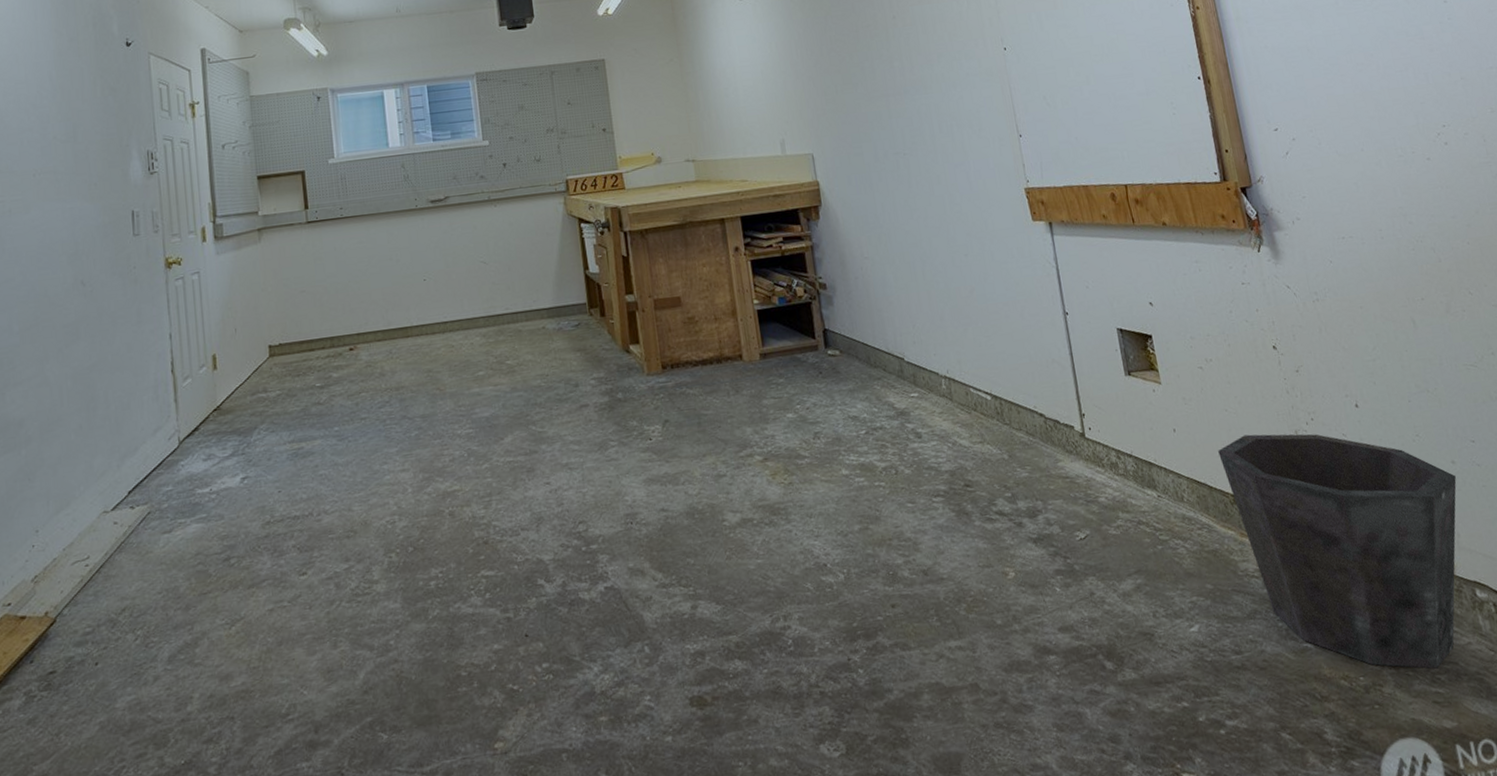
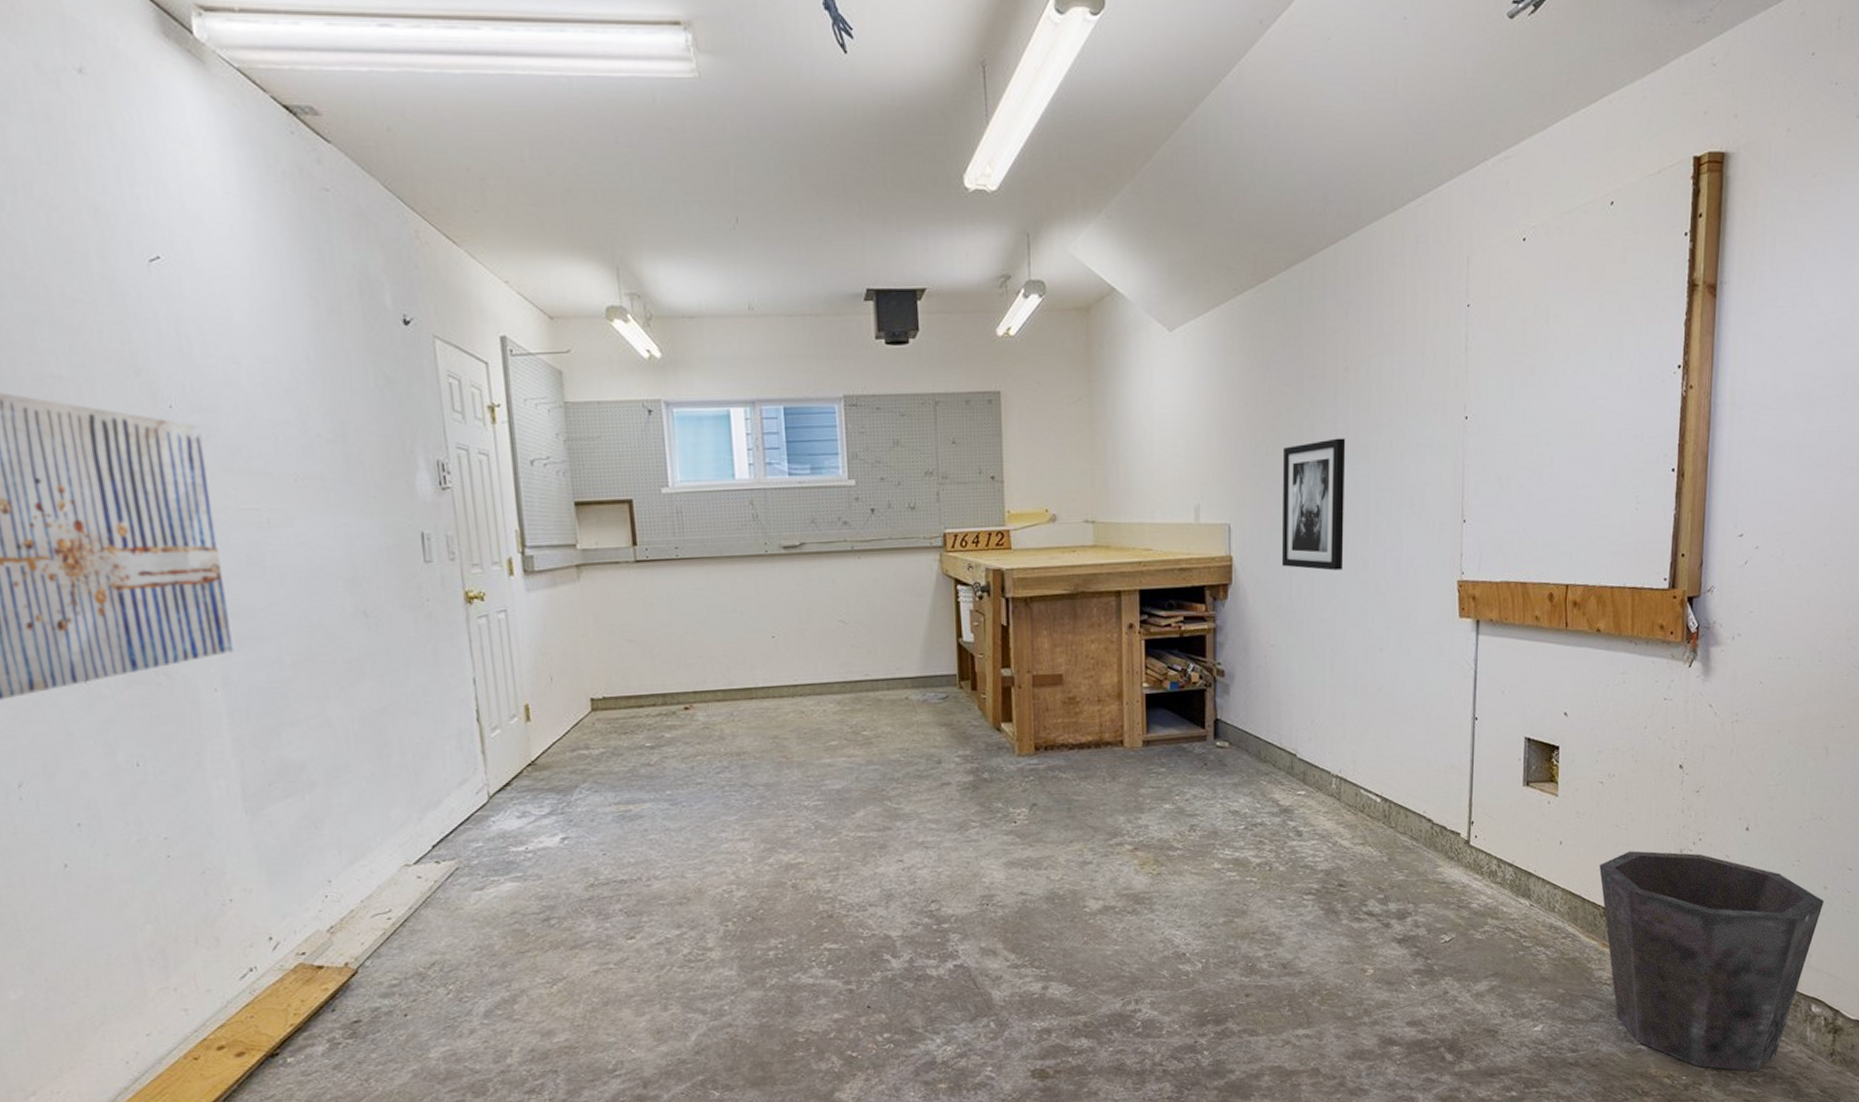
wall art: none [849,74,919,188] -> present [1281,438,1346,571]

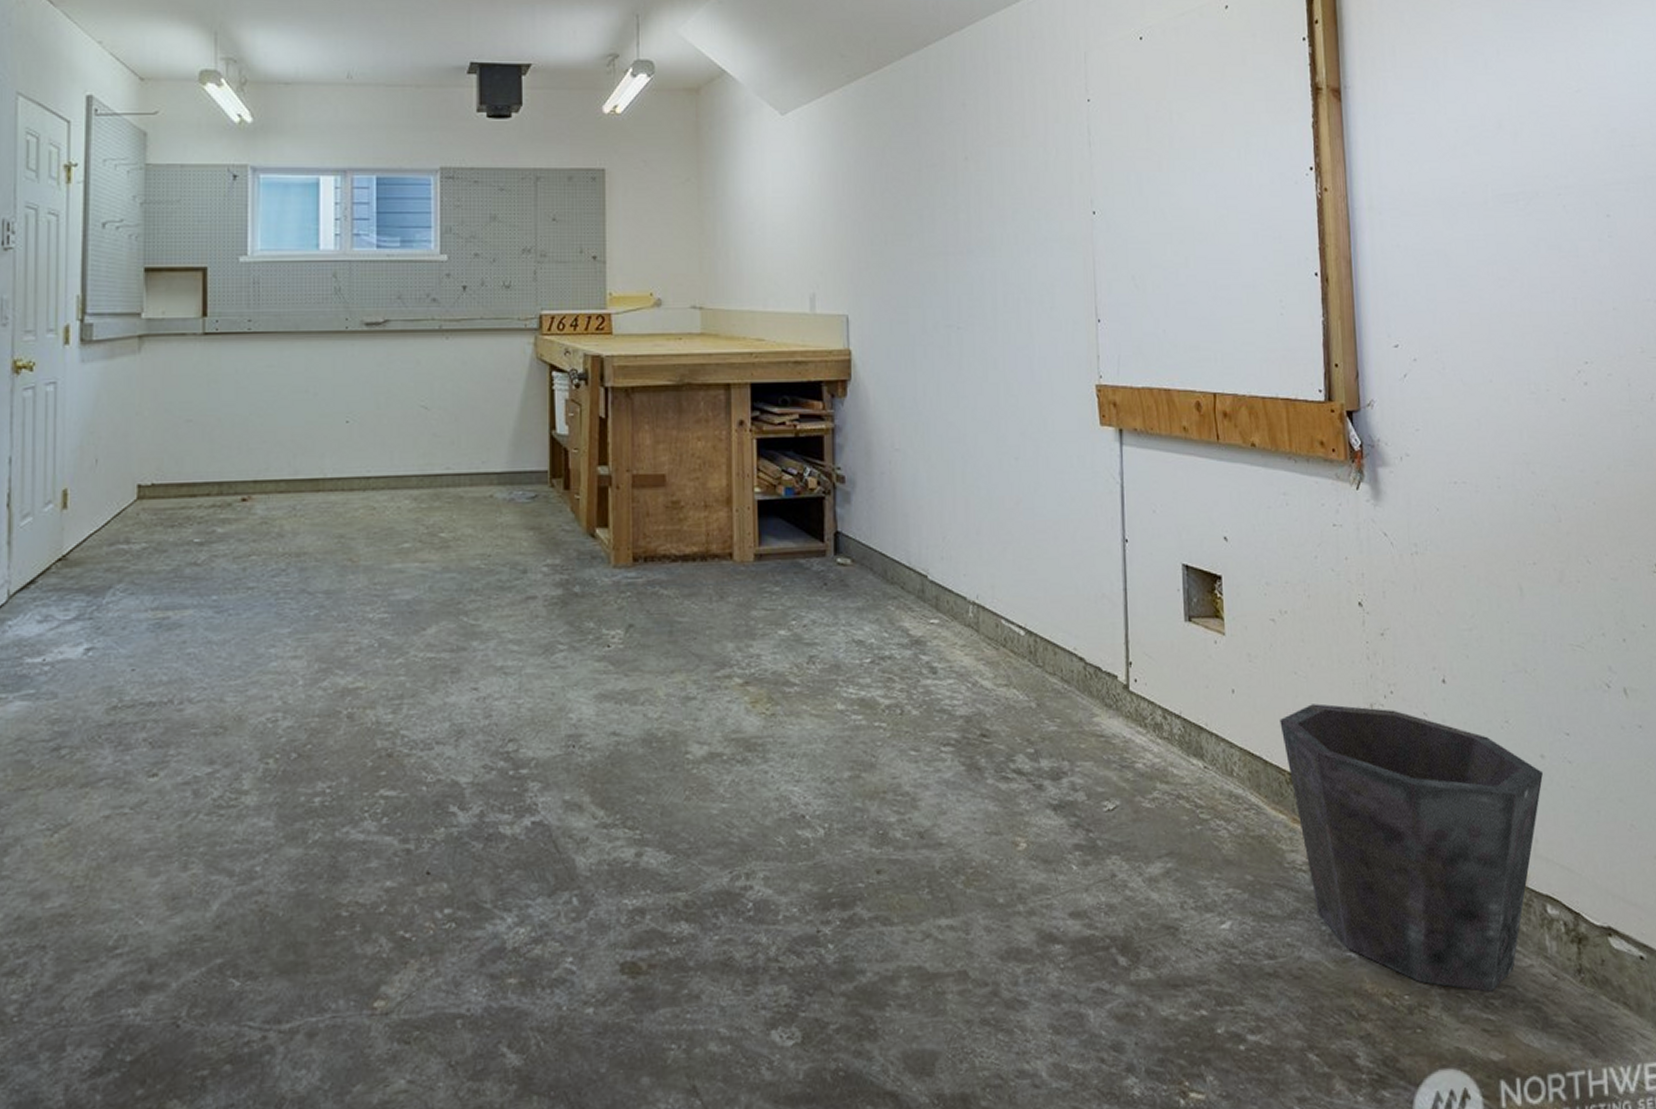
wall art: present [1281,438,1346,571] -> none [902,229,972,369]

